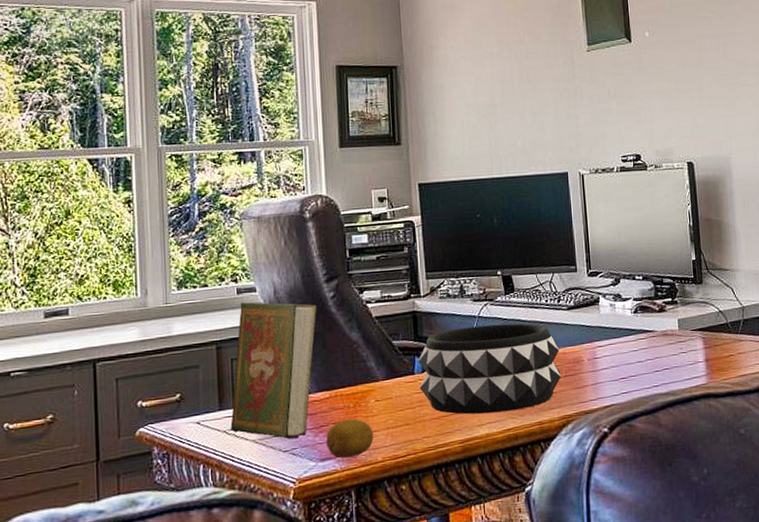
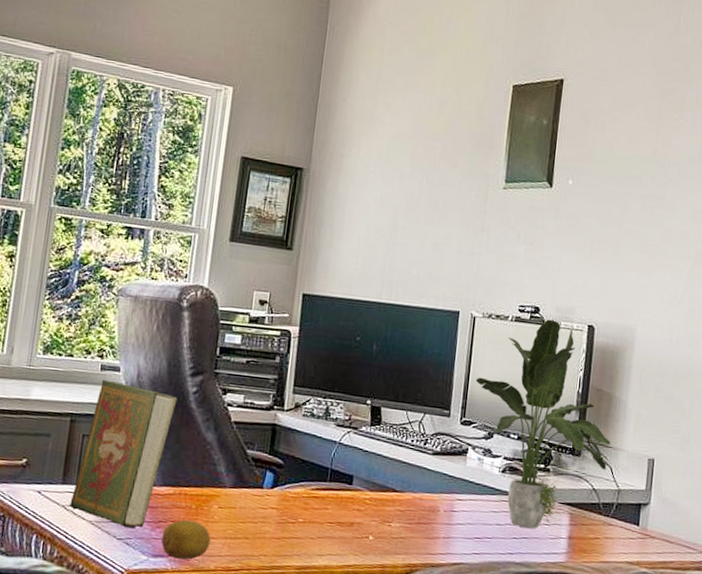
decorative bowl: present [418,323,562,415] -> none [265,450,417,548]
potted plant: none [594,163,728,360] -> present [475,319,612,529]

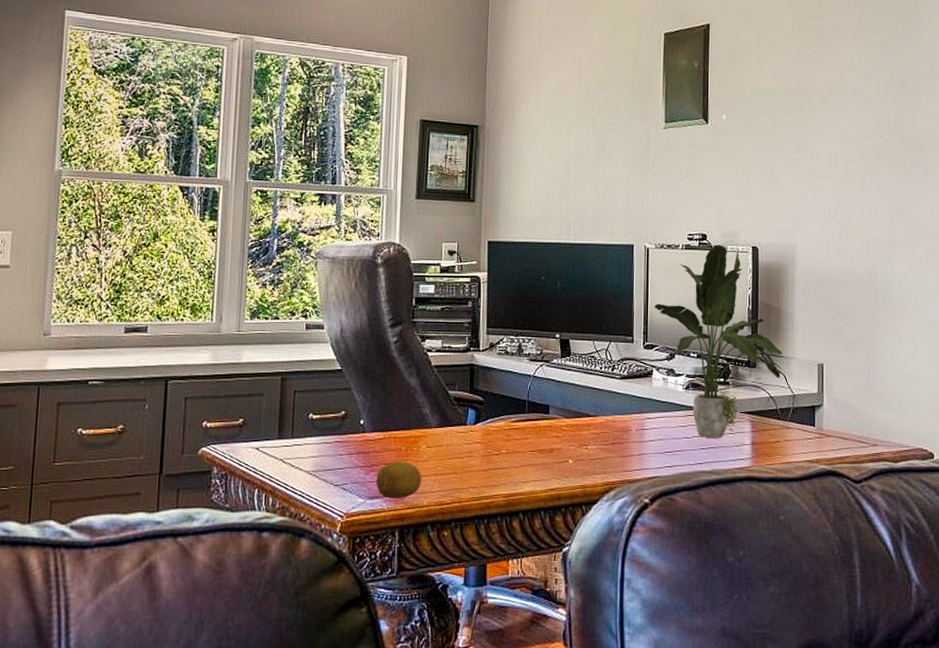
book: present [67,379,178,529] -> none [284,337,380,475]

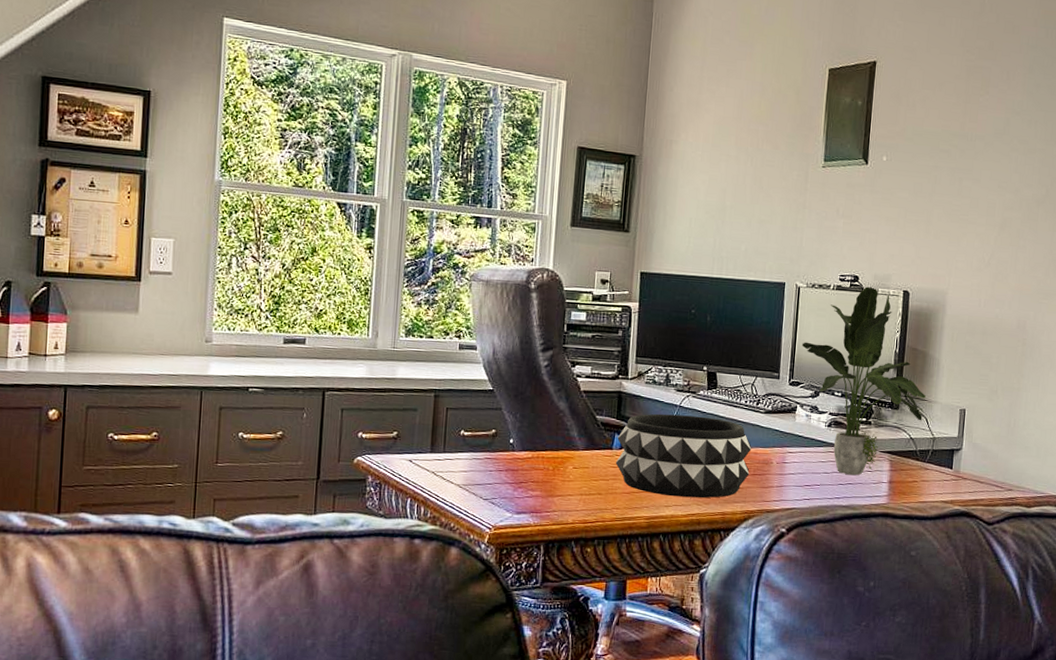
fruit: present [376,461,422,498] -> none [523,480,568,515]
decorative bowl: none [470,385,609,472] -> present [615,413,752,498]

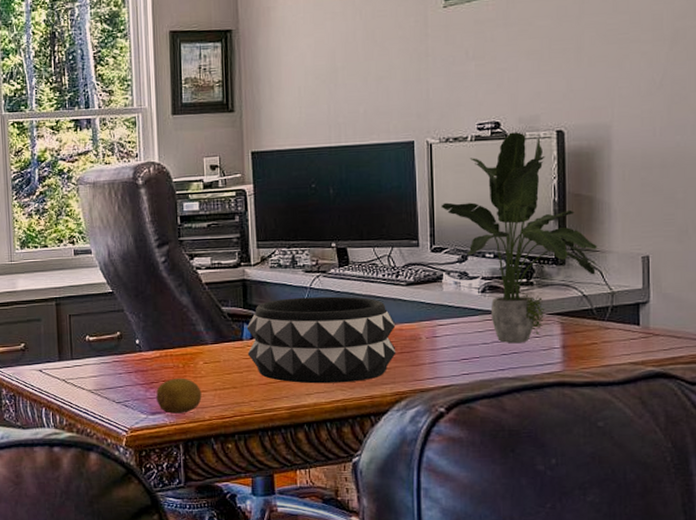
fruit: none [523,480,568,515] -> present [156,378,202,414]

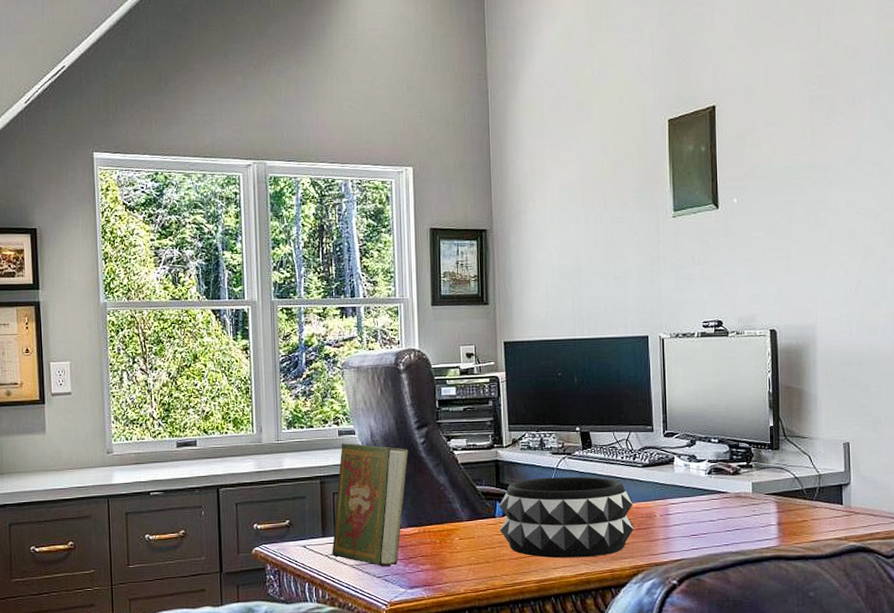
book: none [67,263,149,392] -> present [330,443,409,567]
fruit: present [156,378,202,414] -> none [415,553,457,588]
potted plant: present [441,132,598,344] -> none [672,330,807,521]

